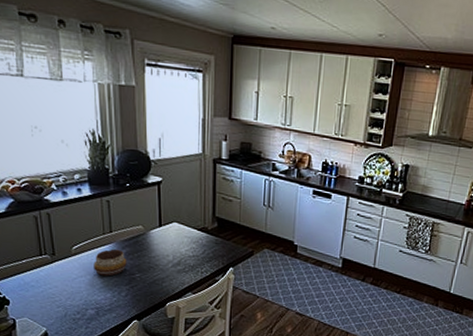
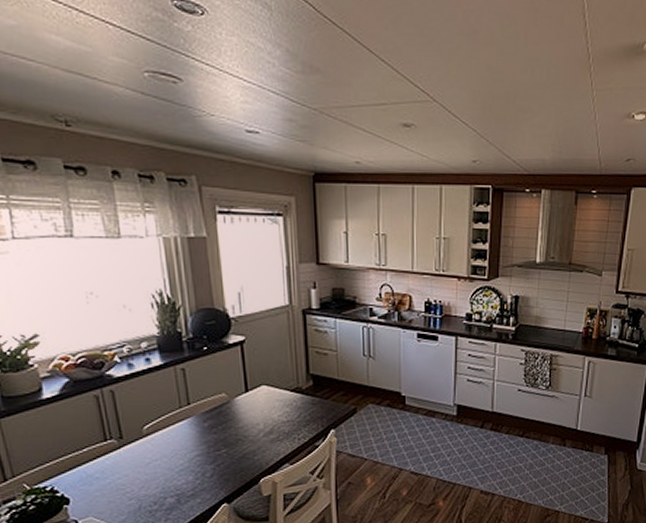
decorative bowl: present [93,249,127,277] -> none [170,423,210,457]

